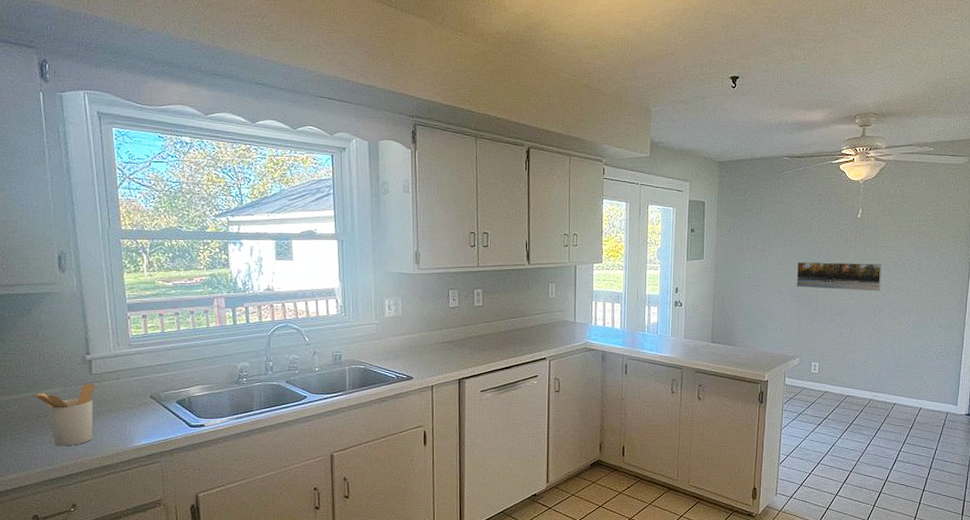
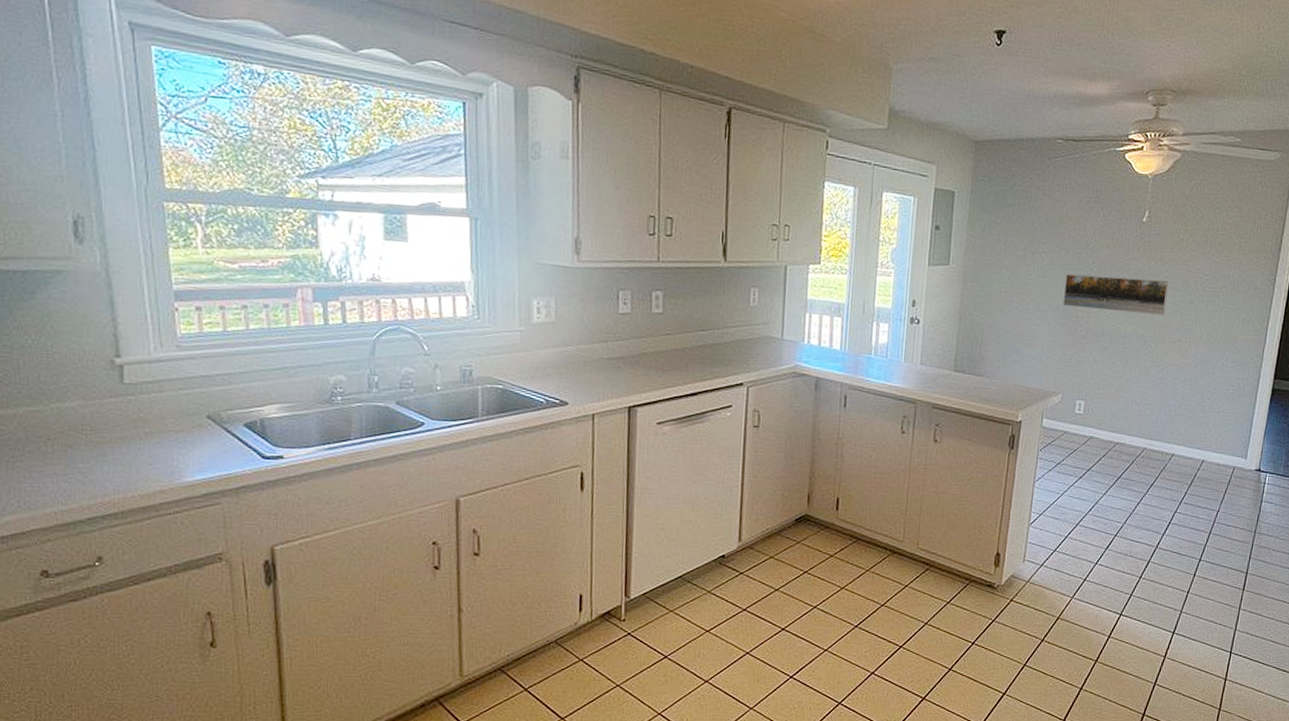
utensil holder: present [33,383,95,447] -> none [39,396,129,480]

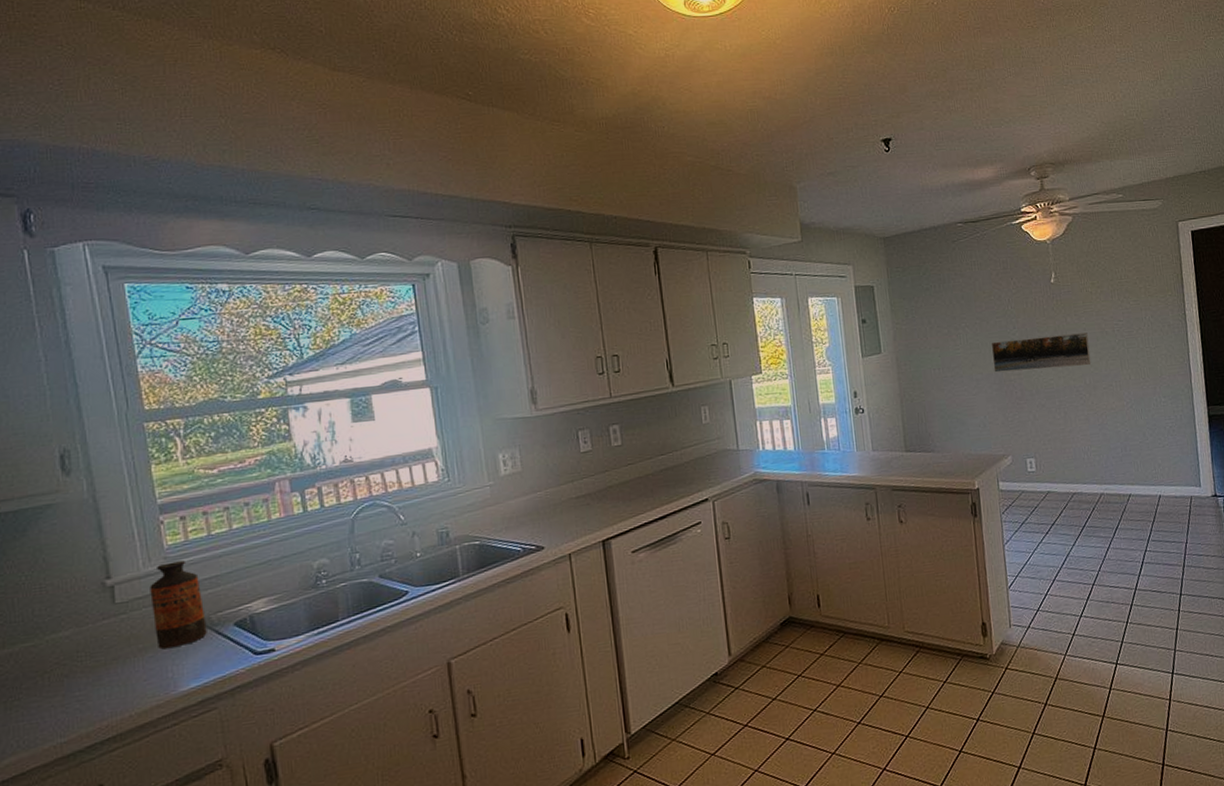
bottle: none [160,351,216,438] -> present [150,561,207,650]

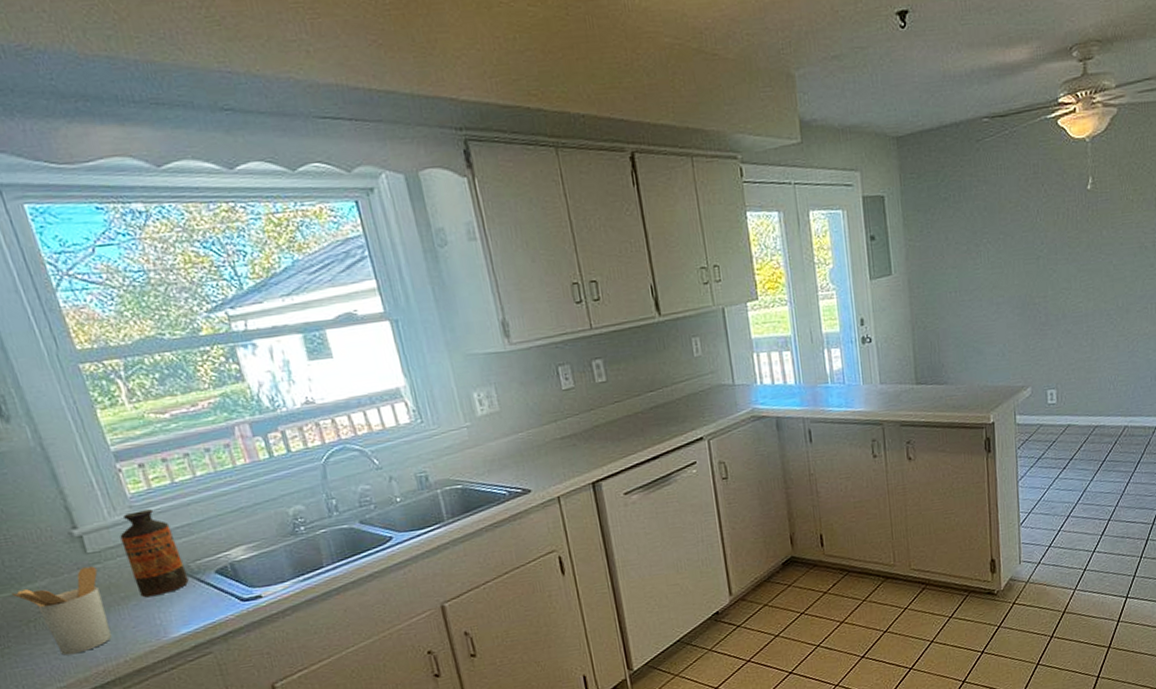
utensil holder: none [35,616,123,709] -> present [12,566,113,656]
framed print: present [991,333,1091,373] -> none [1015,248,1126,295]

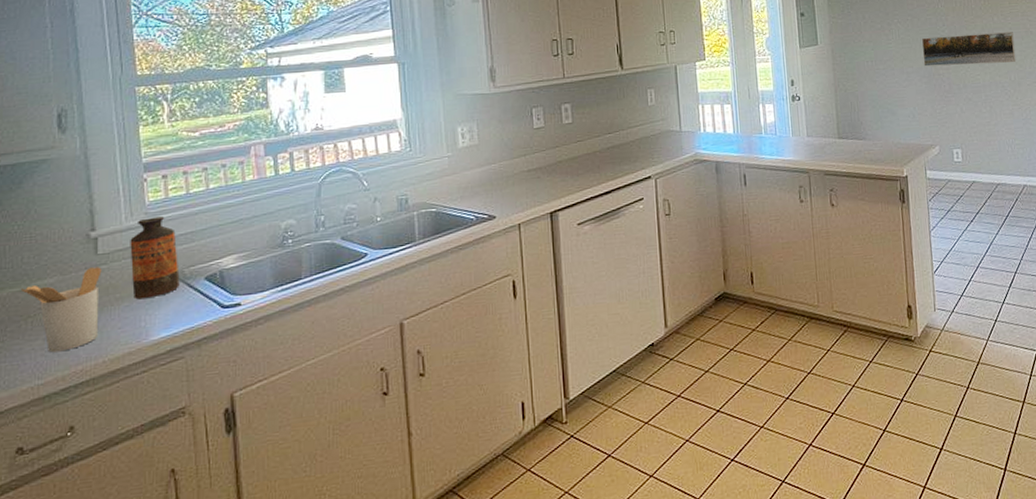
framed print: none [1015,248,1126,295] -> present [921,32,1016,67]

